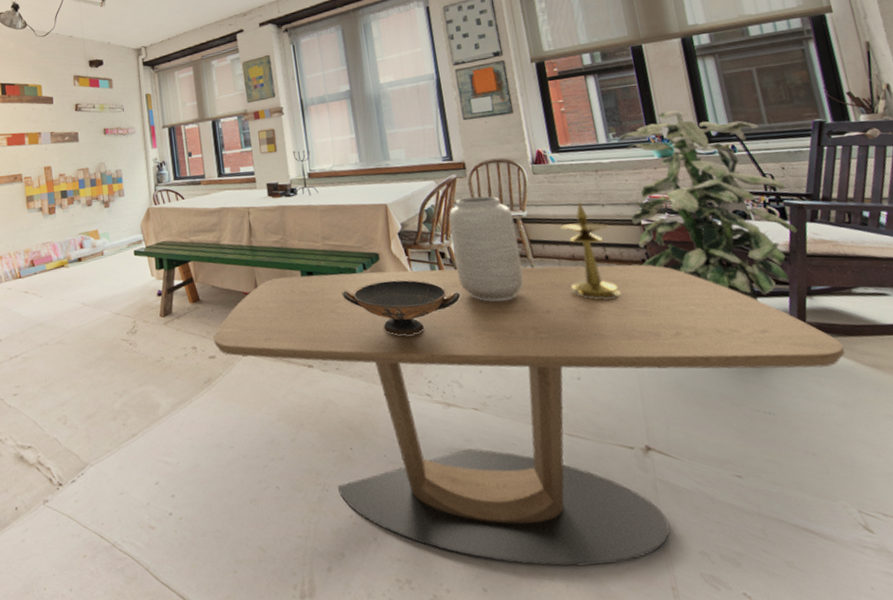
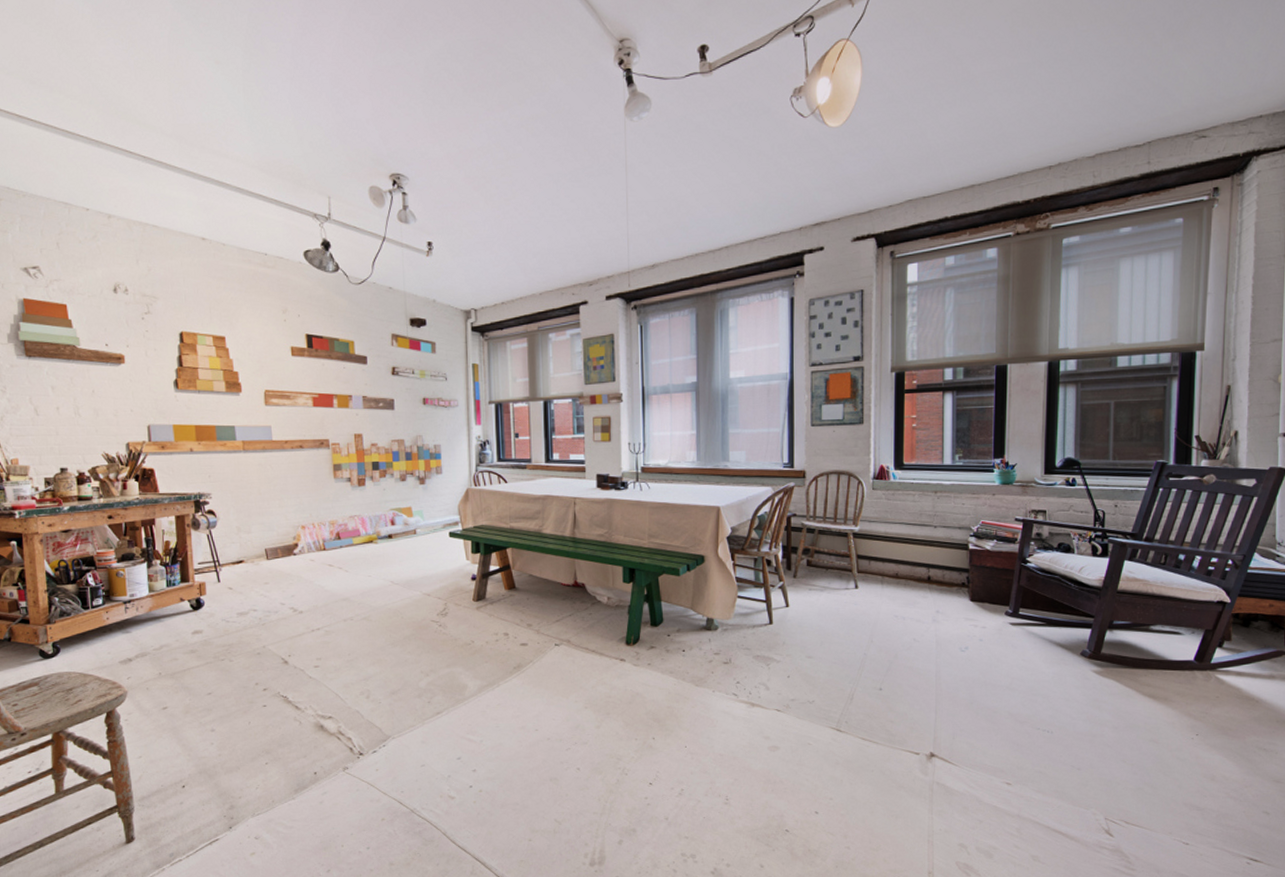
dining table: present [213,264,845,567] -> none [527,571,1130,851]
decorative bowl: present [342,279,461,336] -> none [662,583,780,637]
vase: present [448,195,524,302] -> none [780,506,845,612]
candlestick: present [560,201,621,300] -> none [890,521,936,618]
indoor plant: present [618,109,798,301] -> none [961,436,1115,630]

